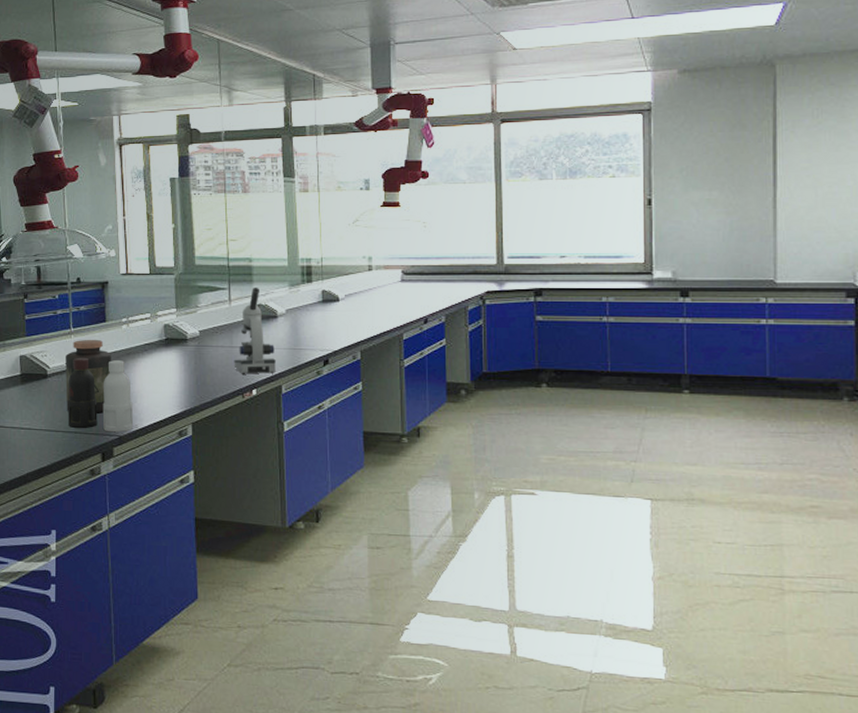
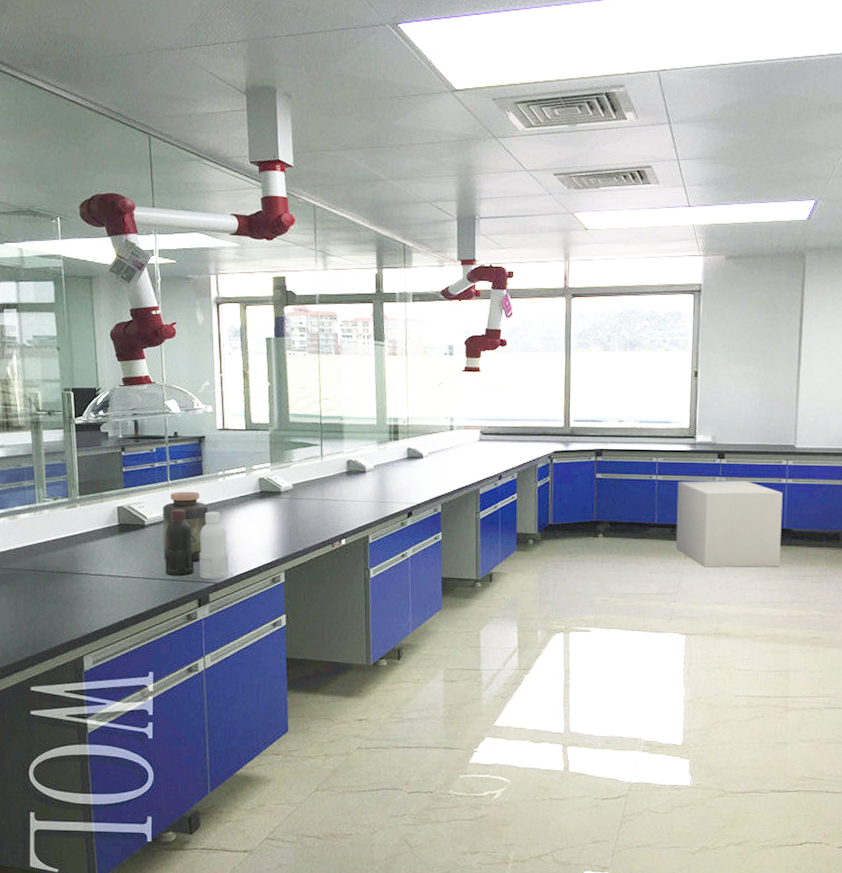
microscope: present [234,287,276,374] -> none [324,443,364,525]
cardboard box: none [633,322,764,423] -> present [675,480,783,568]

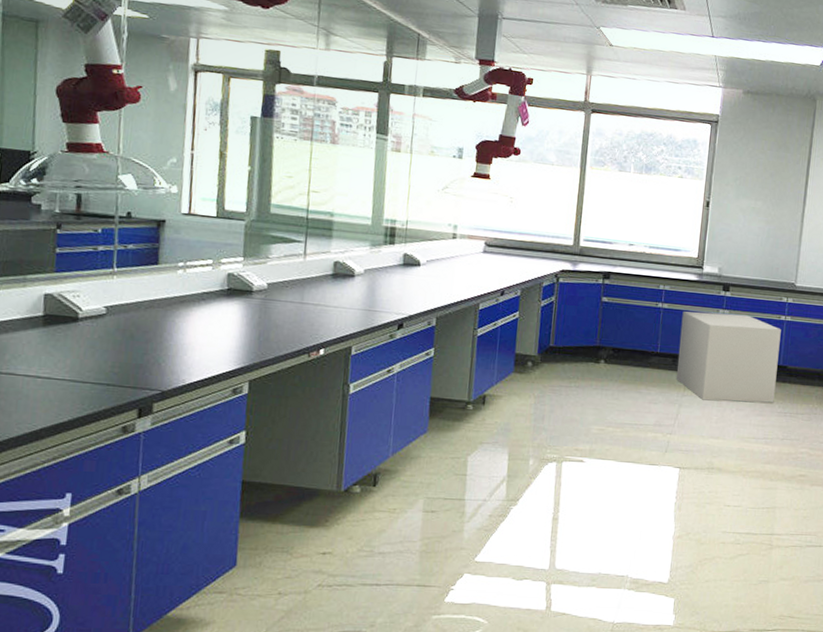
jar: present [163,491,208,562] -> none [99,281,161,365]
bottle: present [165,508,229,580] -> none [99,301,182,388]

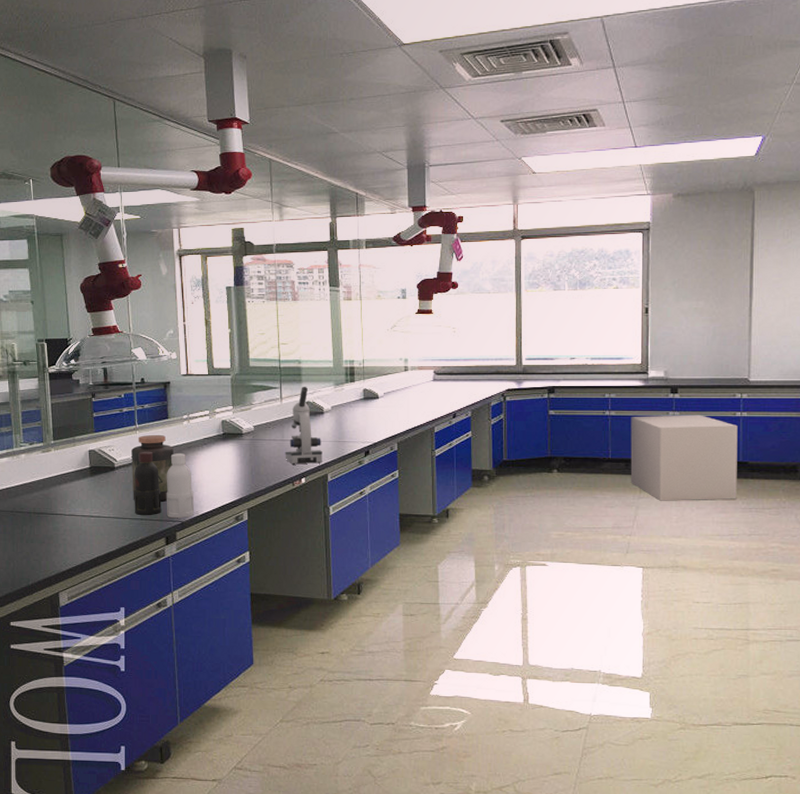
jar: none [99,281,161,365] -> present [131,434,174,502]
bottle: none [99,301,182,388] -> present [134,451,195,519]
microscope: none [302,243,348,334] -> present [285,386,322,465]

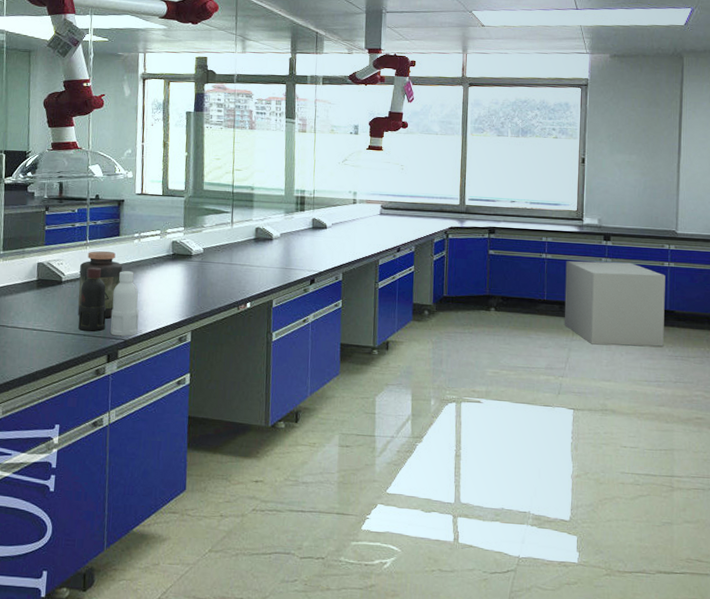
microscope: present [285,386,322,465] -> none [232,212,269,289]

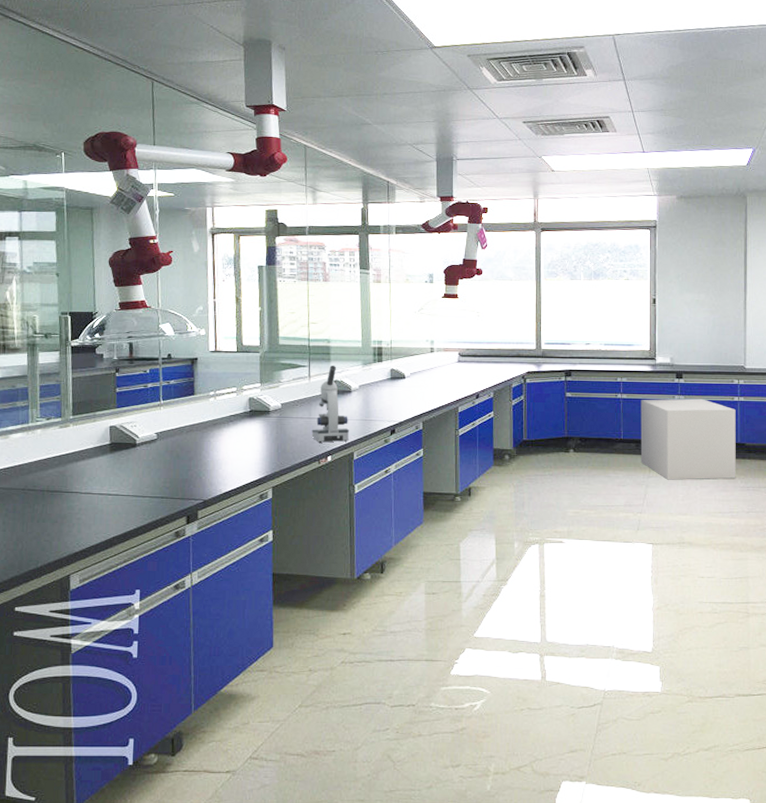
jar: present [77,251,122,319] -> none [154,410,199,480]
bottle: present [78,267,139,337] -> none [155,427,218,497]
microscope: none [232,212,269,289] -> present [311,365,349,443]

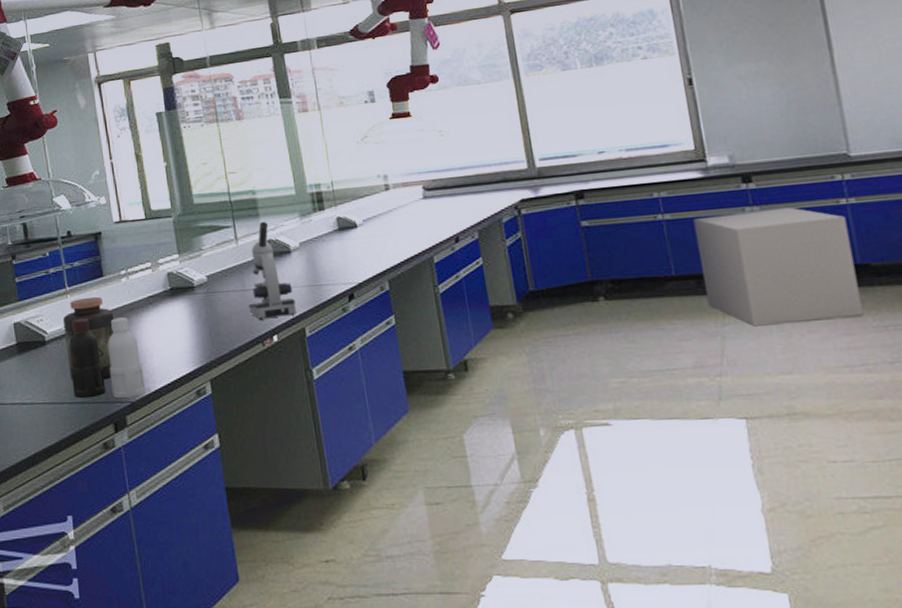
jar: none [154,410,199,480] -> present [63,296,114,380]
bottle: none [155,427,218,497] -> present [68,317,146,399]

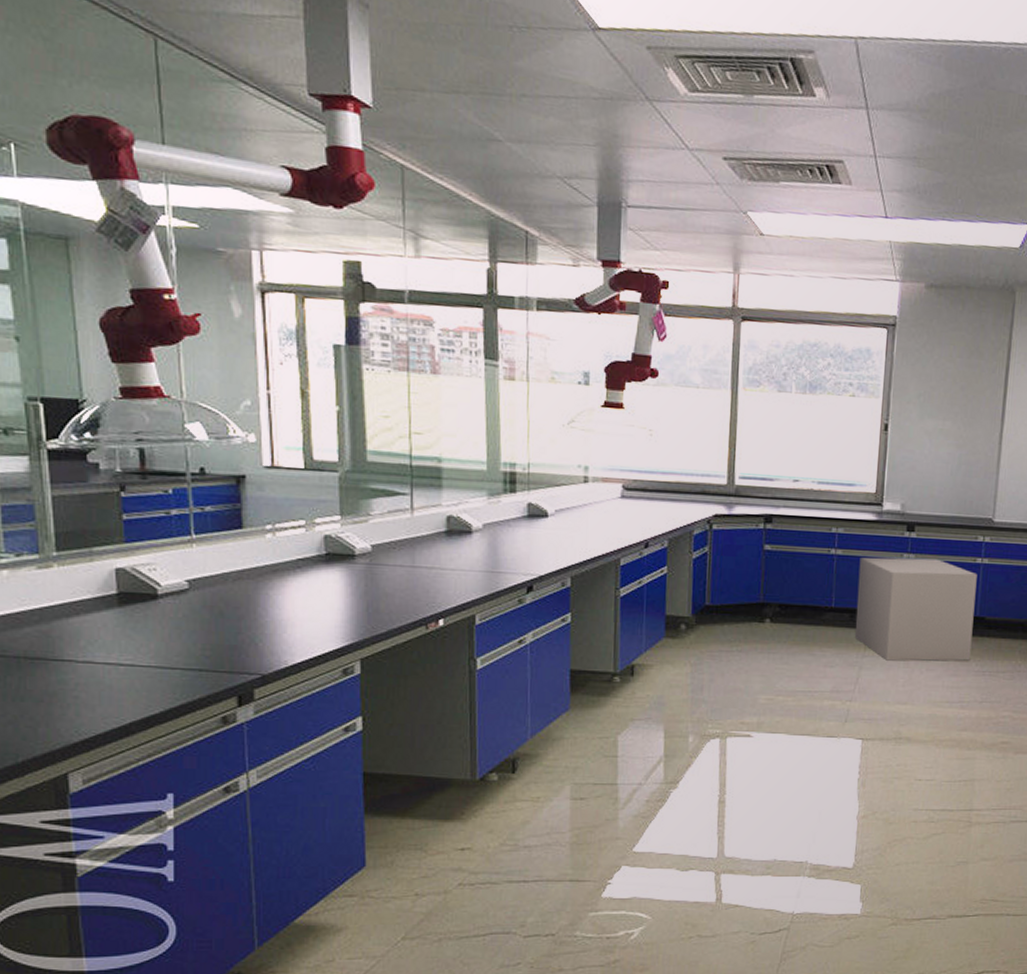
jar: present [63,296,114,380] -> none [184,550,250,646]
bottle: present [68,317,146,399] -> none [188,573,282,671]
microscope: present [248,221,296,320] -> none [415,493,469,601]

